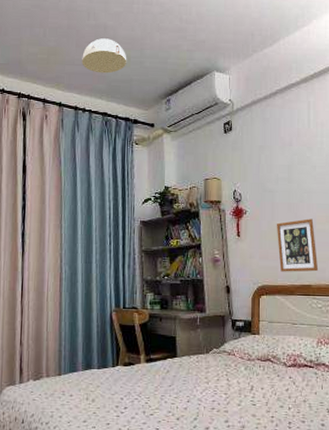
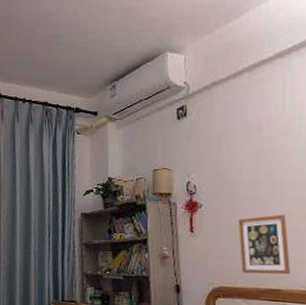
ceiling light: present [82,38,127,74] -> none [22,25,70,62]

